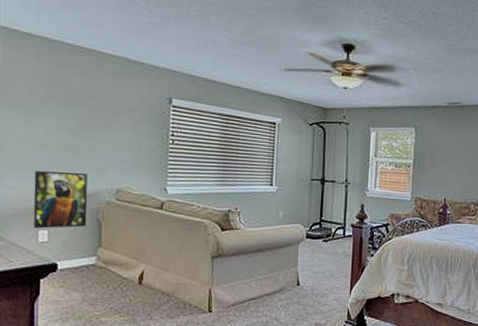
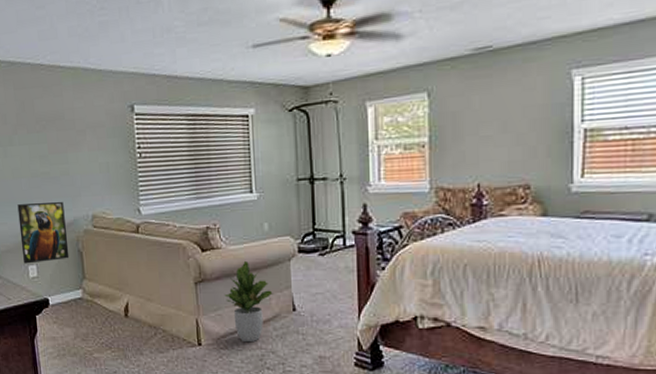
potted plant: none [238,241,282,311] -> present [224,260,273,343]

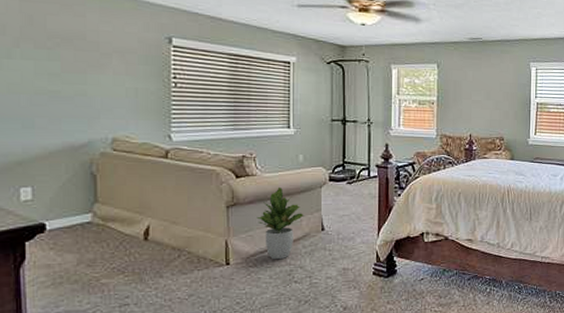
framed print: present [17,202,69,264] -> none [11,122,79,186]

